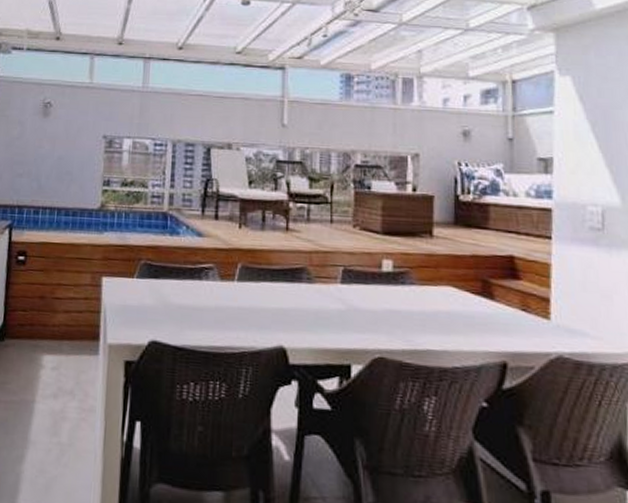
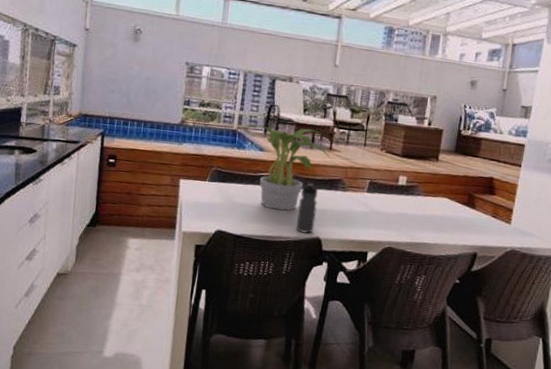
potted plant: none [180,202,286,312] -> present [247,123,329,211]
water bottle: none [251,274,277,342] -> present [295,183,318,234]

